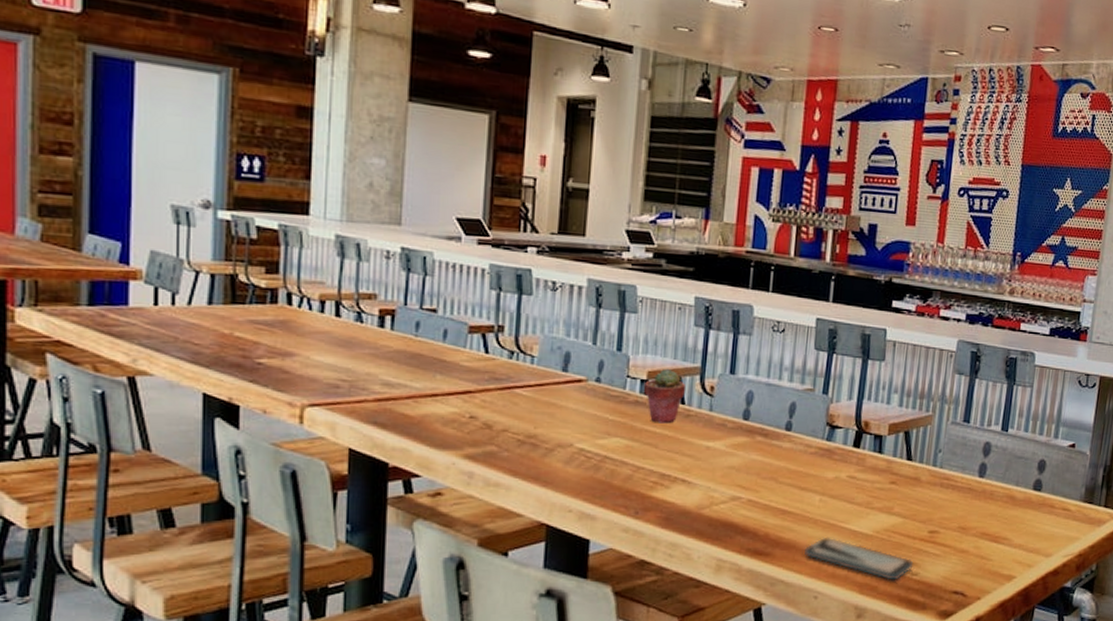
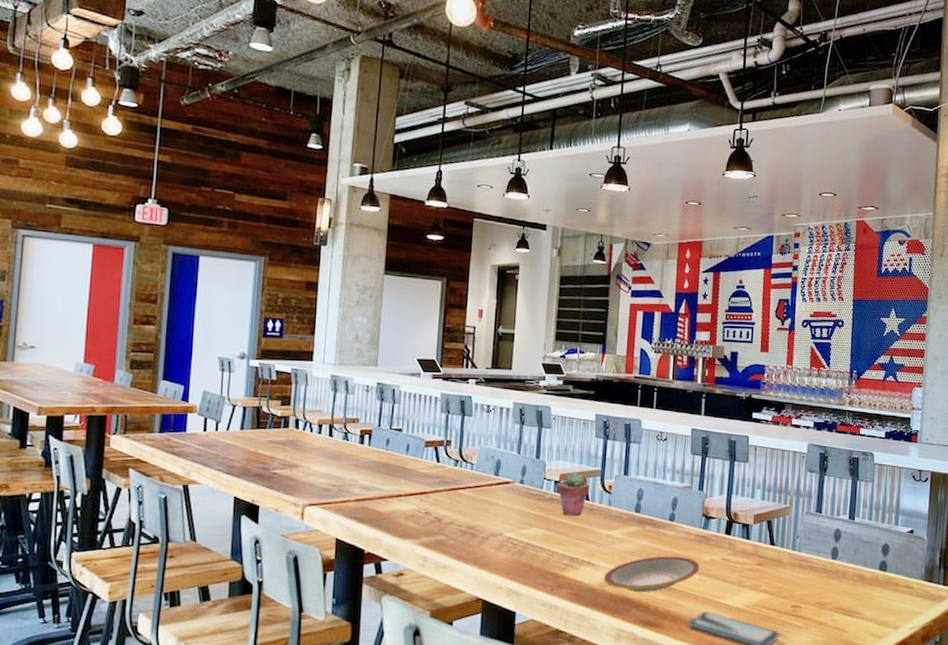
plate: none [701,472,821,515] -> present [603,556,700,592]

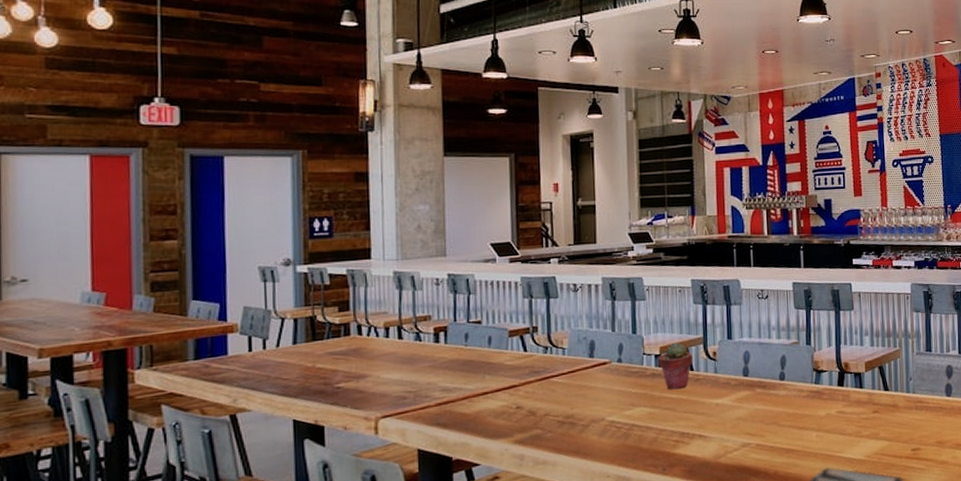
plate: present [603,556,700,592] -> none [717,415,816,459]

